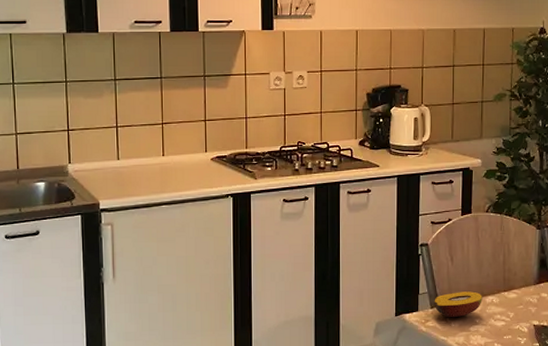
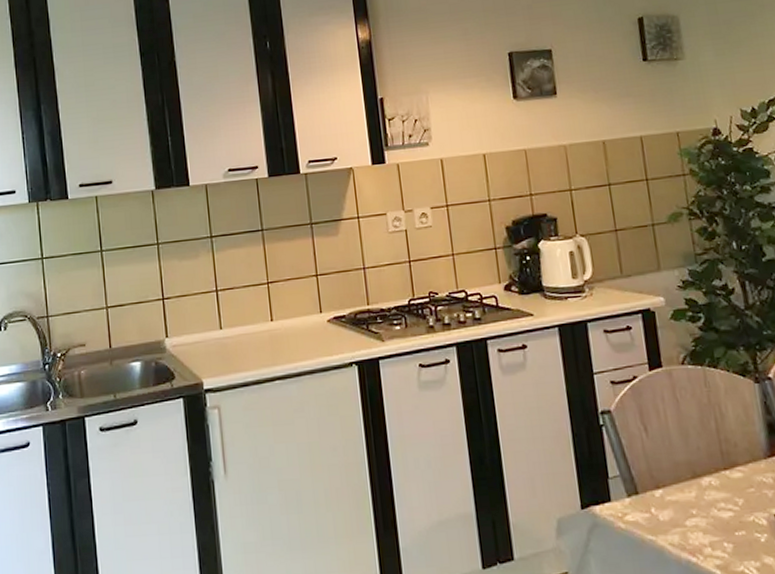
fruit: present [434,291,482,318] -> none [630,471,697,509]

